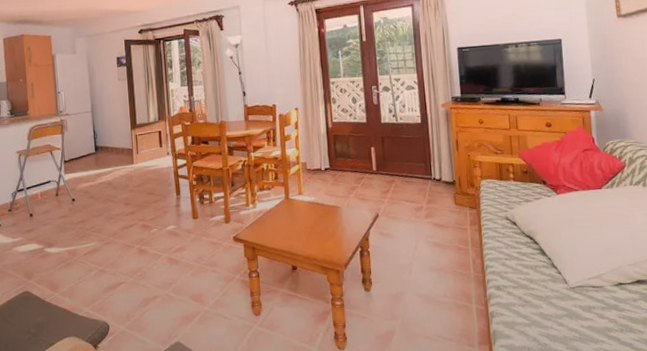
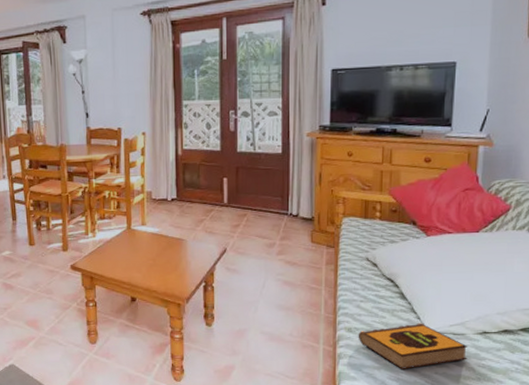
hardback book: none [506,277,609,325] -> present [358,323,468,369]

